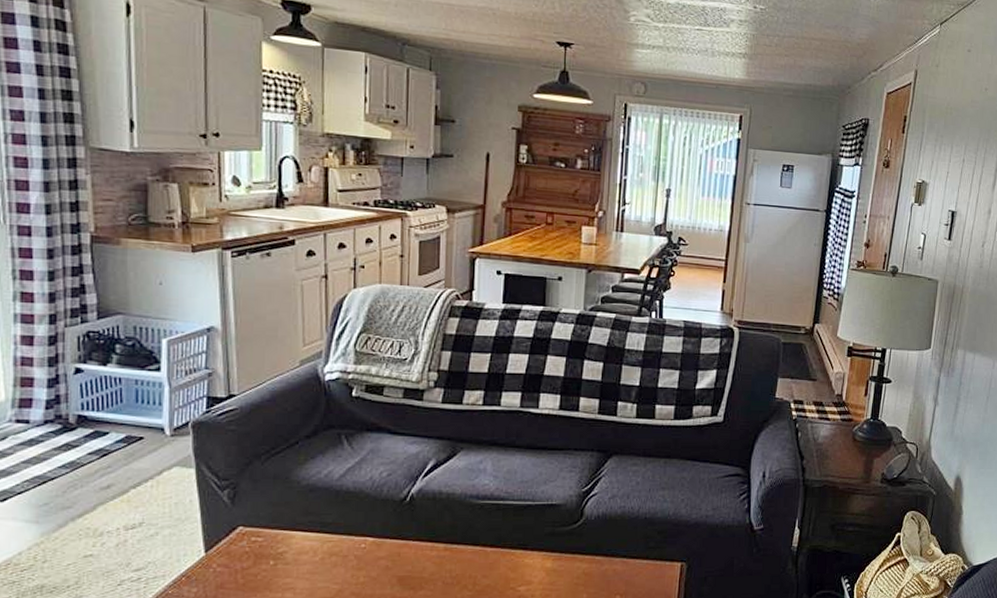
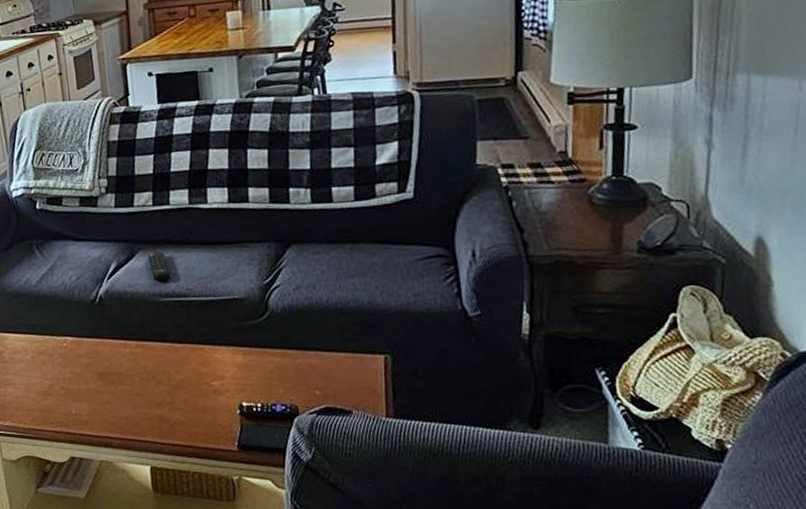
remote control: none [470,453,491,483] -> present [148,252,171,282]

